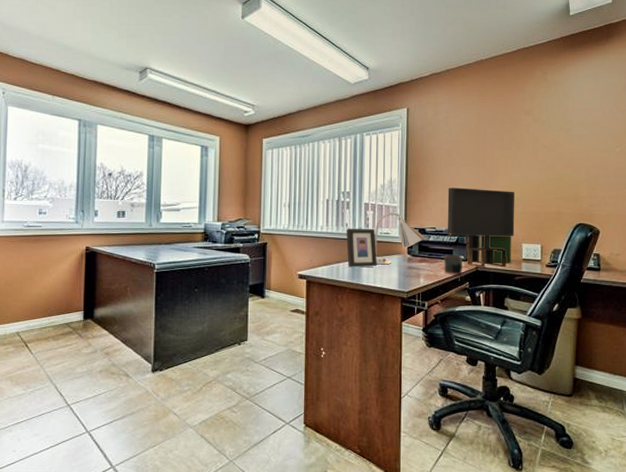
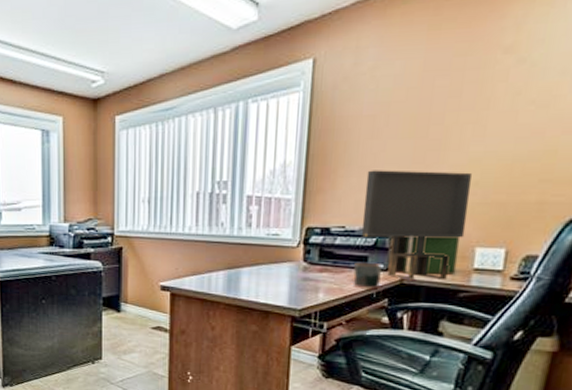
picture frame: present [346,228,378,268] -> none [221,228,262,278]
table lamp: present [374,212,425,265] -> none [258,207,329,275]

